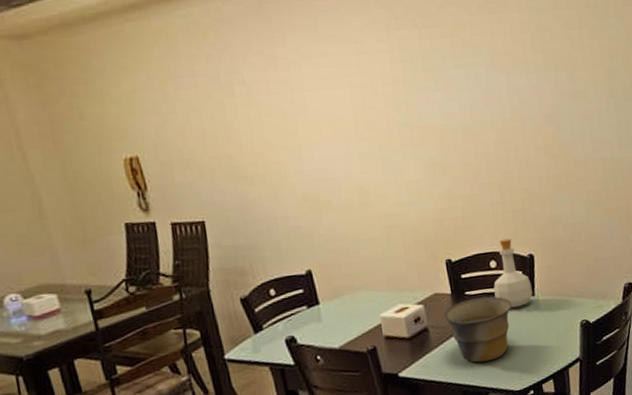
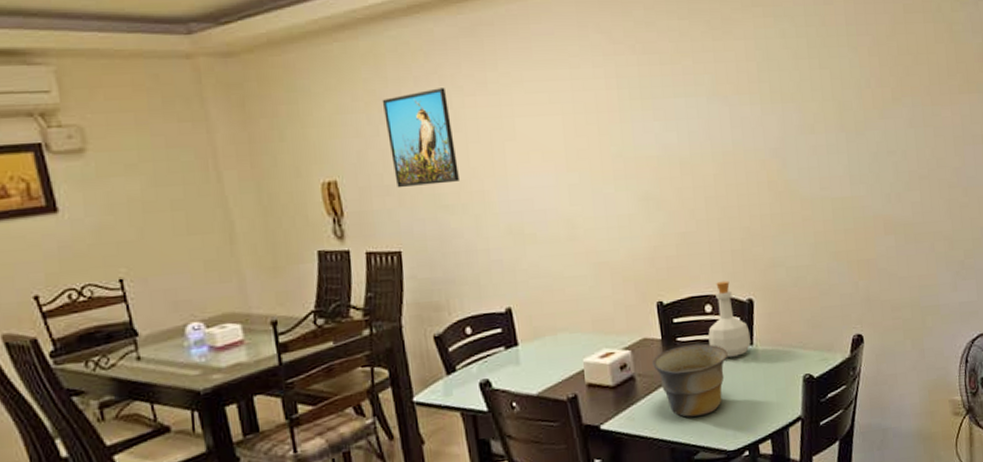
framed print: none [176,64,256,162] -> present [382,88,459,188]

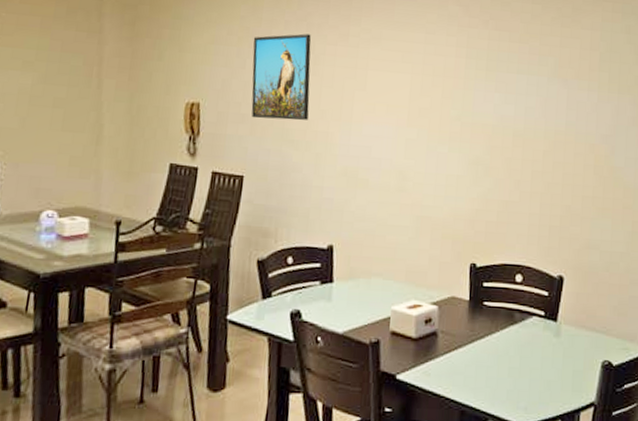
bowl: present [652,343,728,417] -> none [456,310,531,383]
bottle: present [708,280,751,357] -> none [514,254,556,330]

